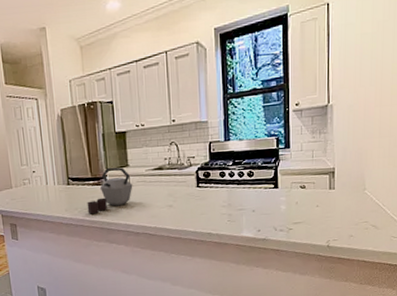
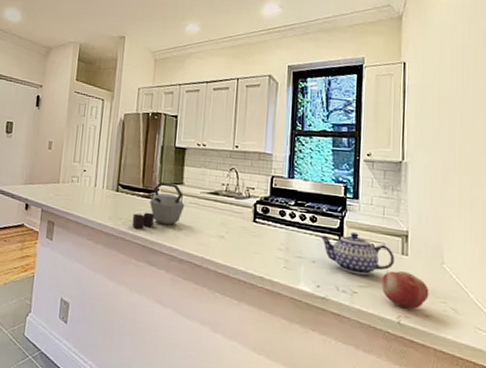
teapot: none [256,179,323,214] -> present [319,232,395,276]
fruit: none [312,203,353,234] -> present [380,270,429,310]

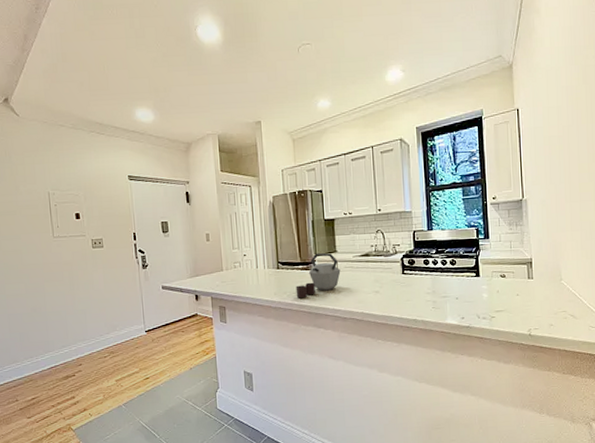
teapot: present [319,232,395,276] -> none [459,268,523,302]
fruit: present [380,270,429,310] -> none [513,292,552,322]

